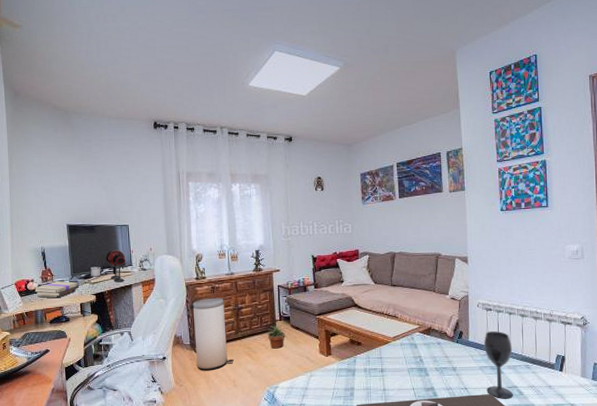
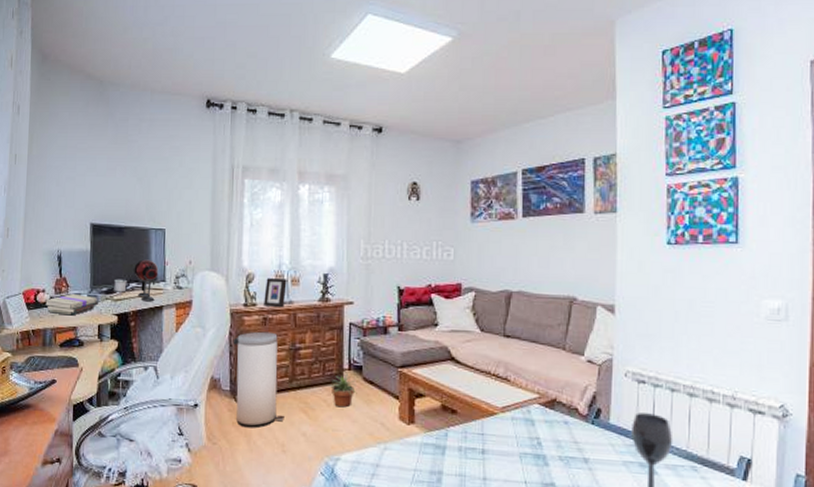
picture frame: none [211,256,228,278] -> present [264,278,287,307]

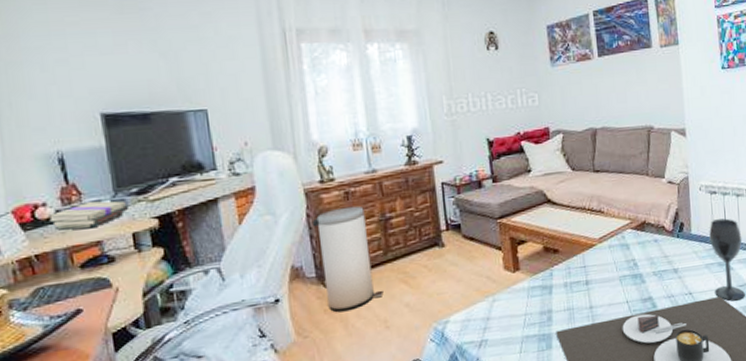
desk lamp: present [114,259,159,302] -> none [146,147,206,197]
picture frame: present [264,278,287,307] -> none [342,147,368,180]
potted plant: present [330,373,357,408] -> none [429,234,459,270]

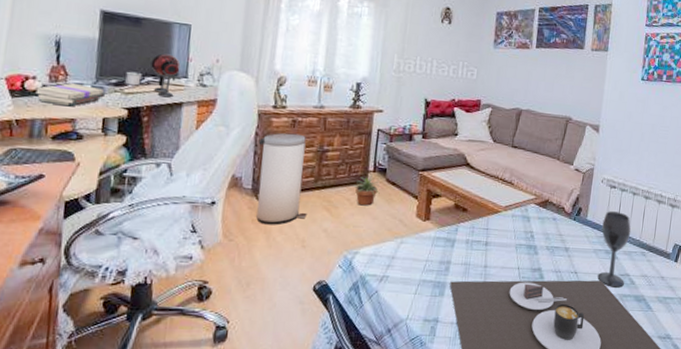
desk lamp: none [146,147,206,197] -> present [125,53,181,98]
potted plant: none [429,234,459,270] -> present [355,175,380,206]

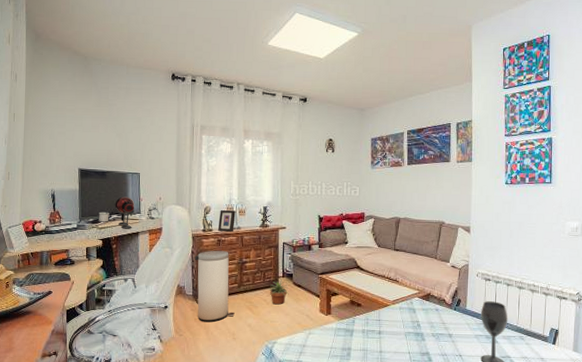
books: present [35,83,106,107] -> none [42,224,87,241]
picture frame: none [294,82,320,111] -> present [218,210,236,232]

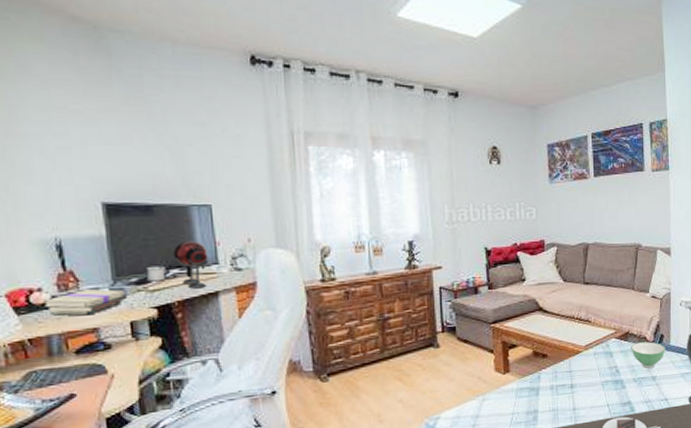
books: none [42,224,87,241] -> present [44,289,128,316]
pedal bin: present [194,250,235,323] -> none [311,305,378,406]
picture frame: present [218,210,236,232] -> none [344,249,369,280]
potted plant: present [269,280,289,305] -> none [425,336,452,369]
bowl: none [431,304,462,326] -> present [631,342,665,368]

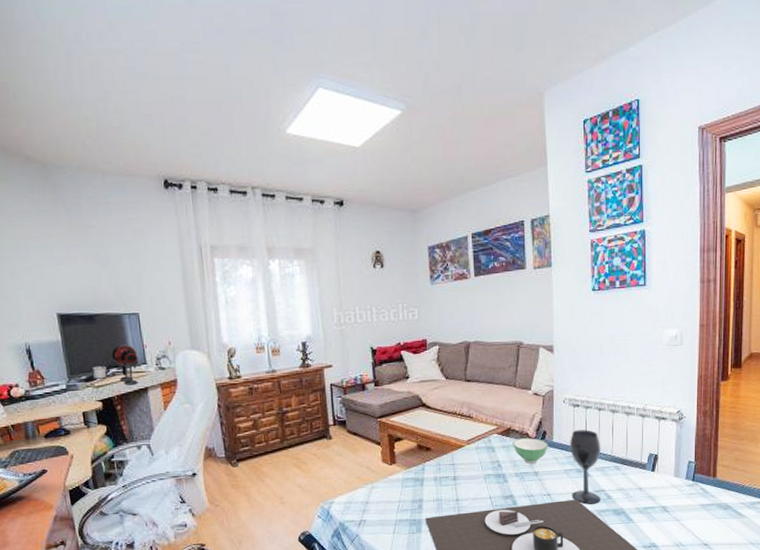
books: present [44,289,128,316] -> none [21,385,80,407]

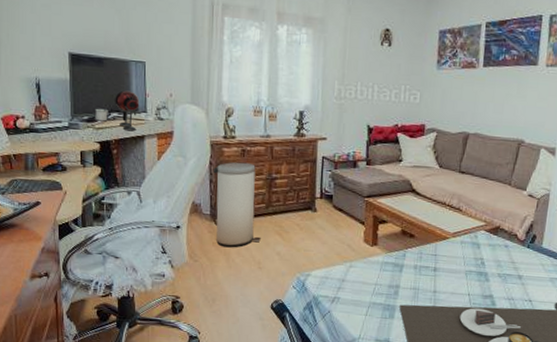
pedal bin: none [222,400,280,488] -> present [213,162,261,248]
bowl: present [513,438,548,464] -> none [499,239,537,267]

